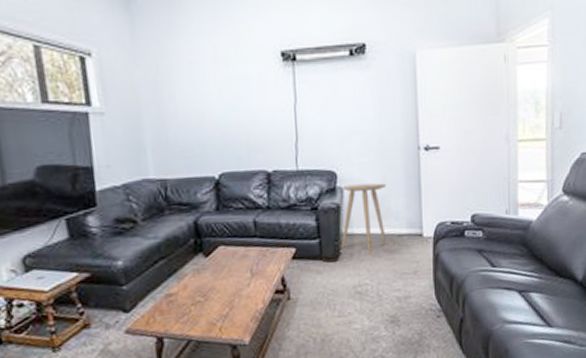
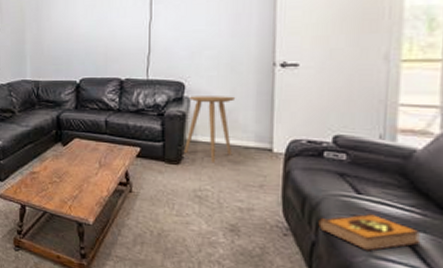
hardback book: none [464,282,539,318] -> present [318,213,422,251]

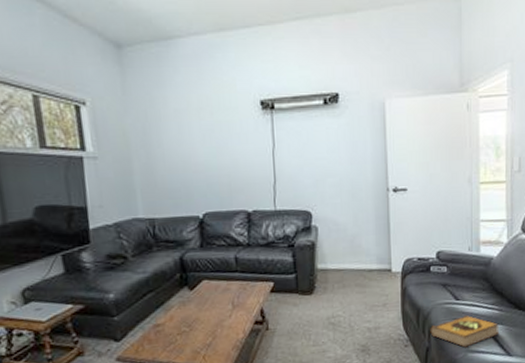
side table: present [185,96,236,164] -> none [316,222,359,289]

